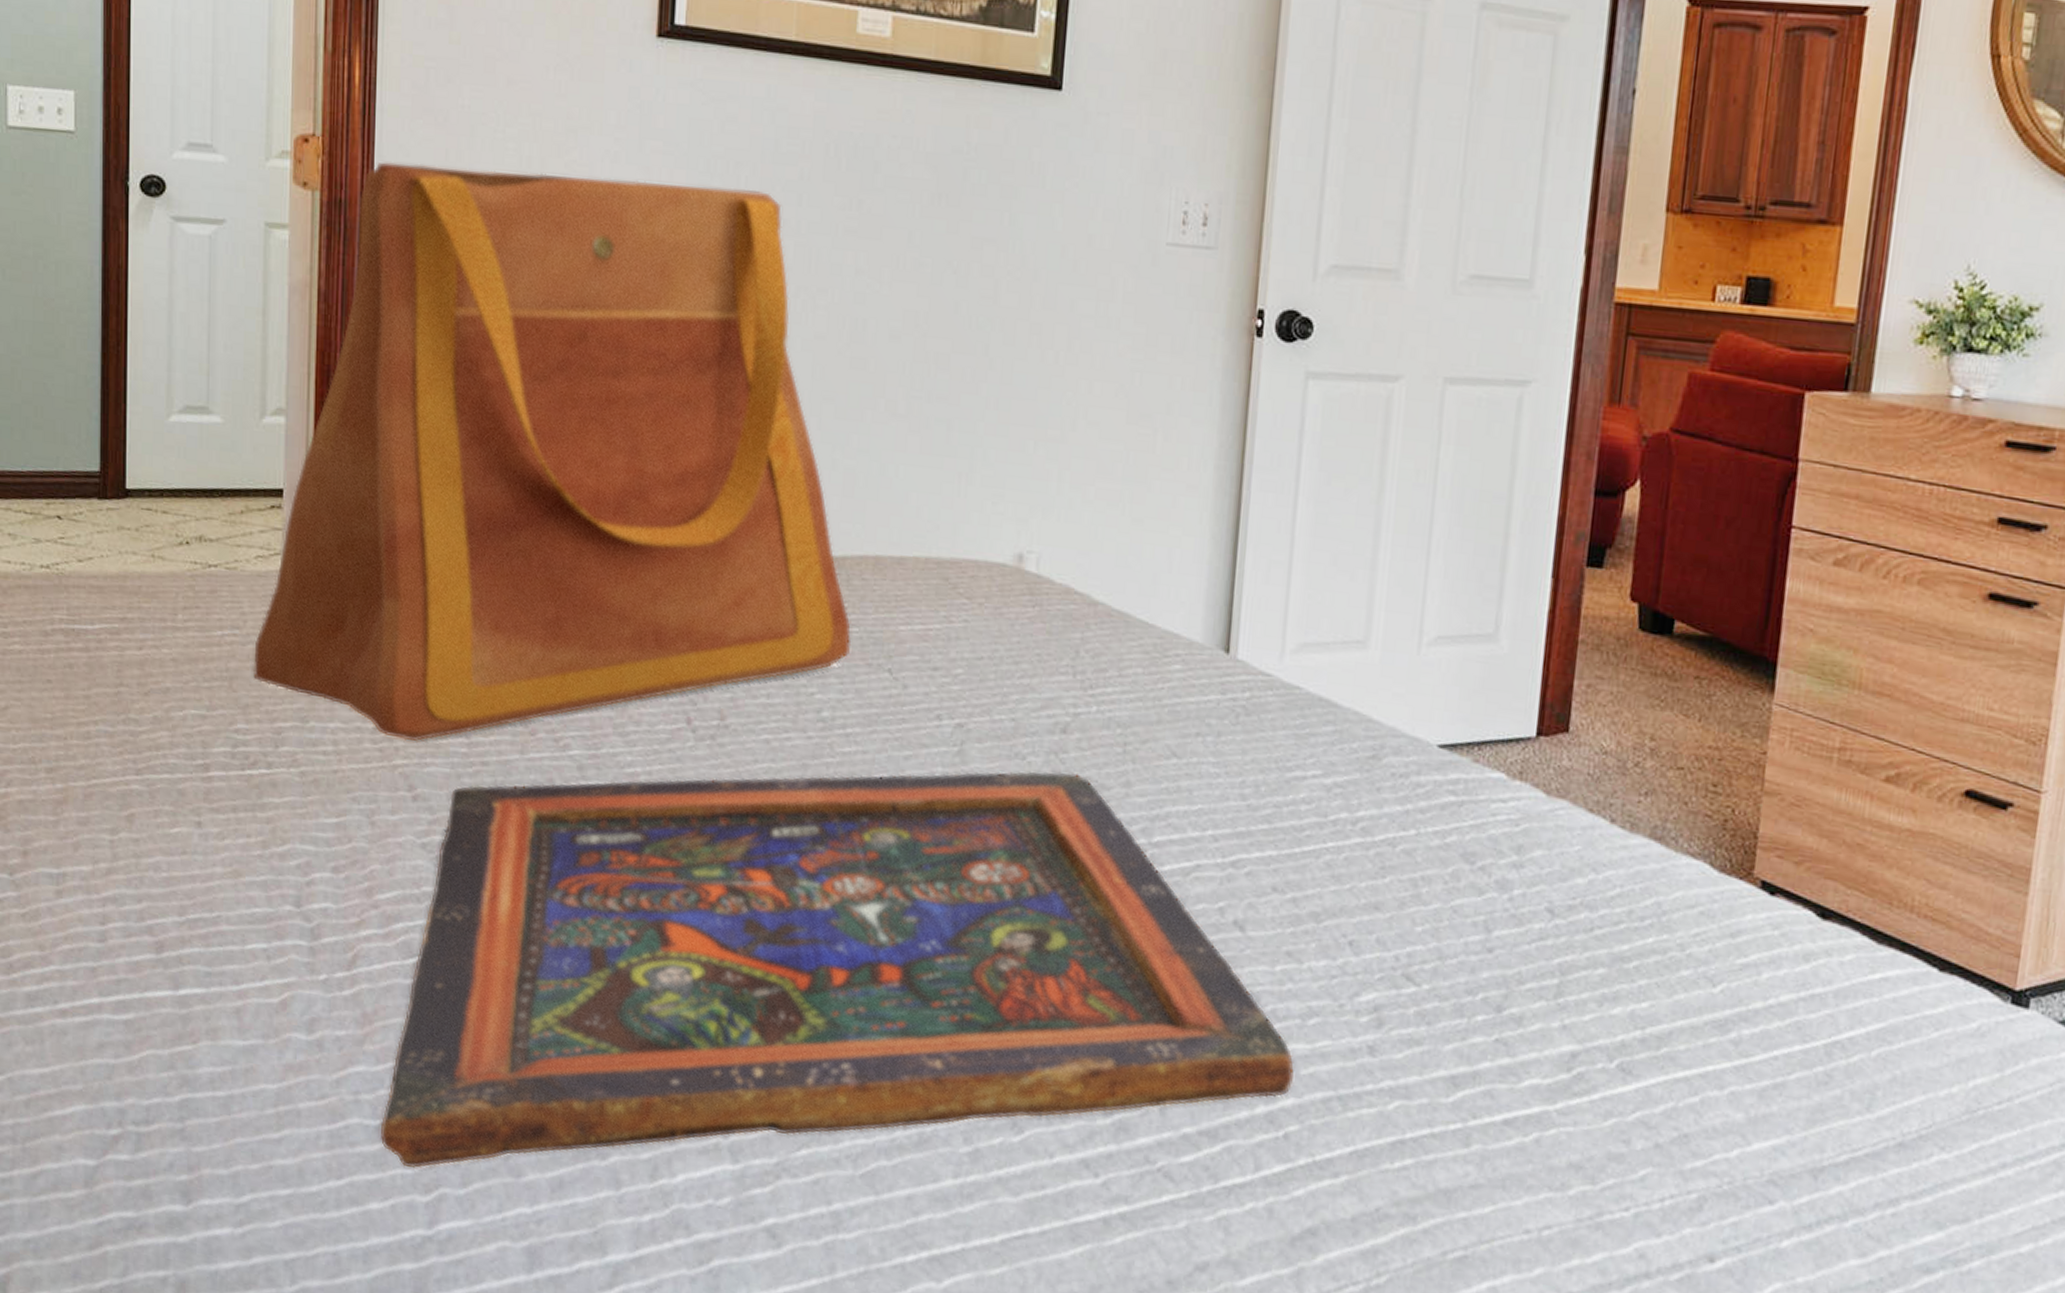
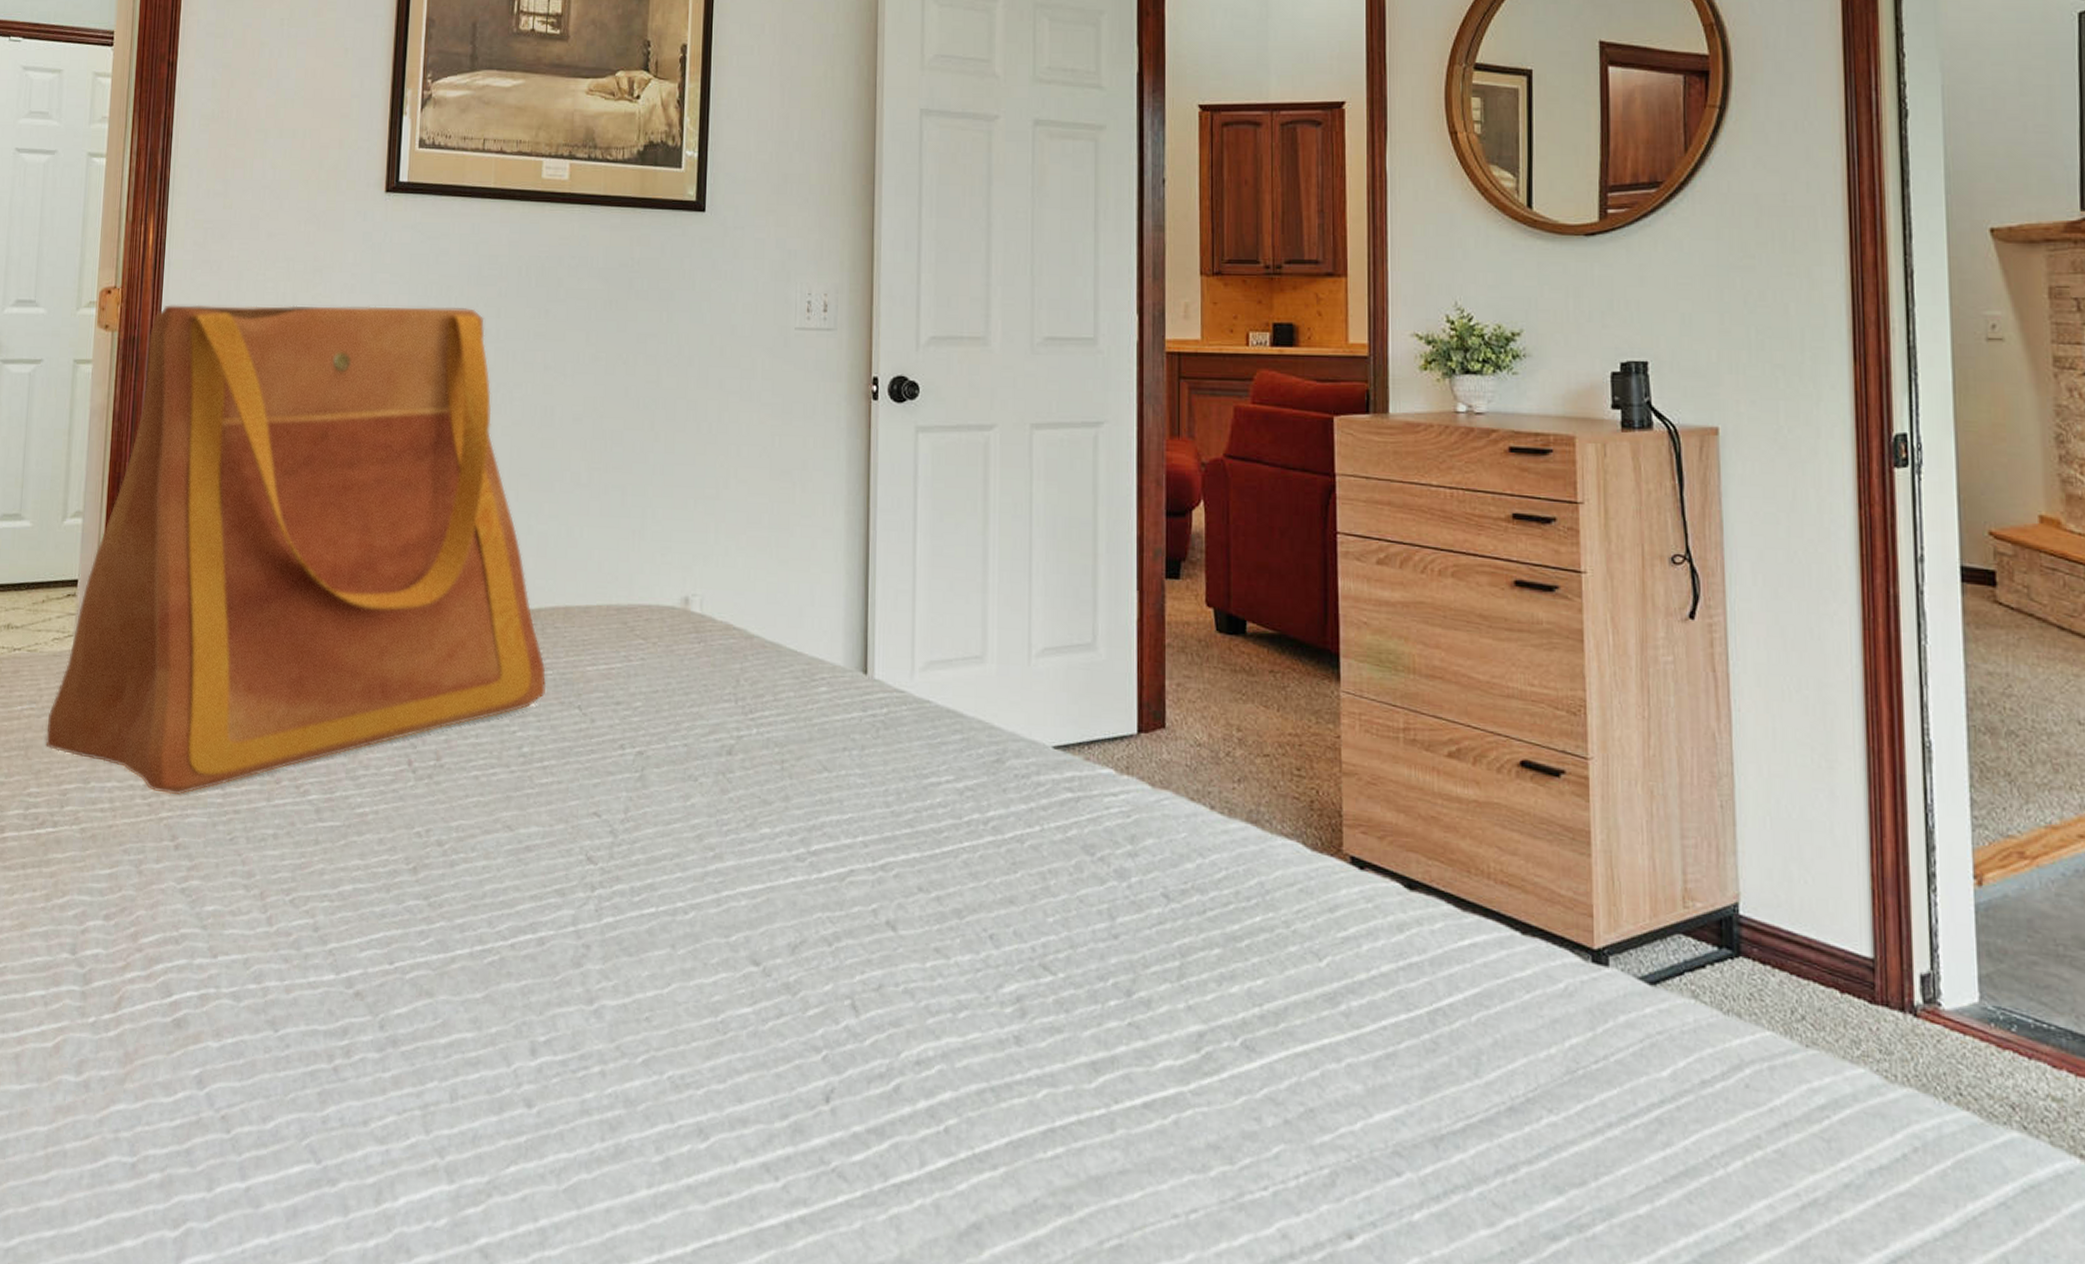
painted panel: present [380,771,1294,1169] -> none [136,790,950,1204]

